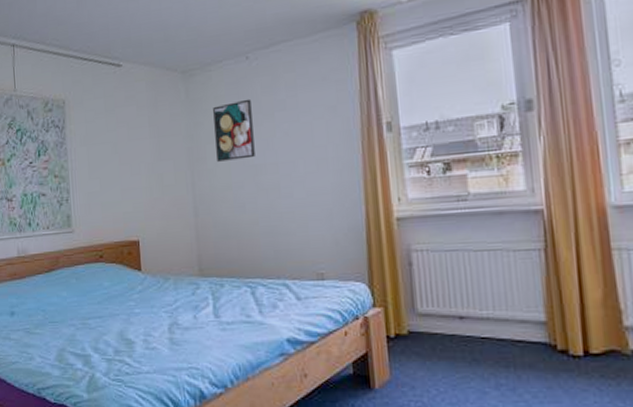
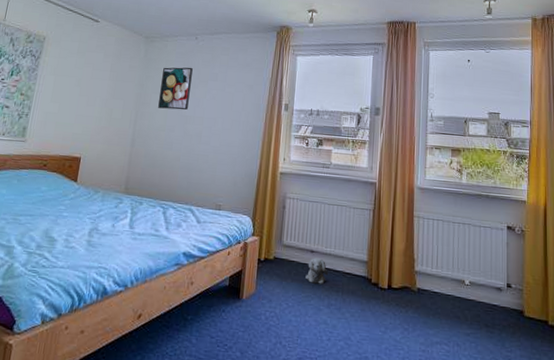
plush toy: none [457,325,489,360] -> present [305,258,328,284]

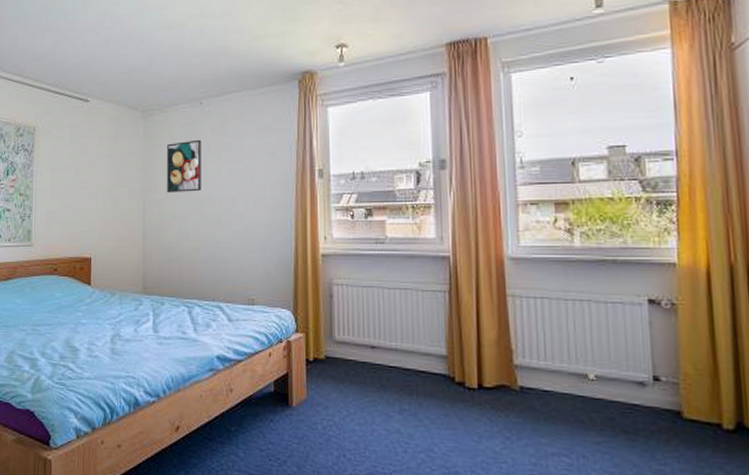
plush toy: present [305,258,328,284] -> none [367,354,396,386]

